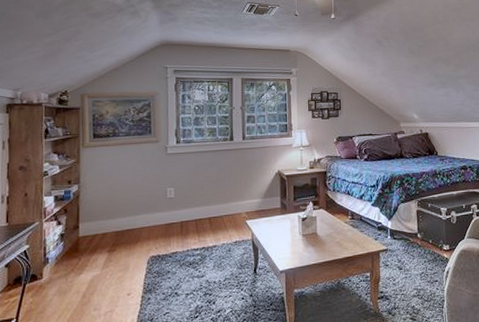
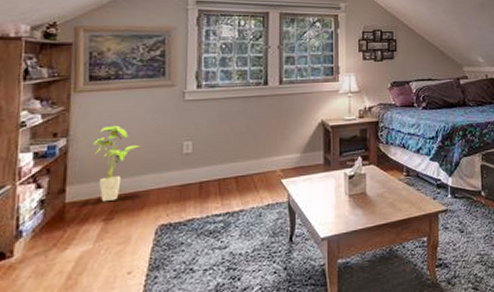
house plant: none [98,174,135,237] -> present [92,125,142,202]

